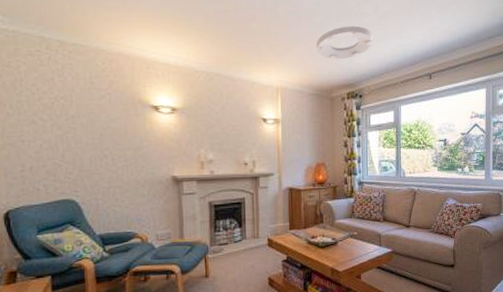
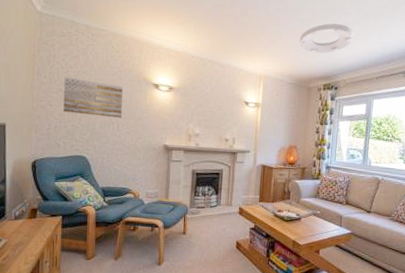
wall art: none [37,105,116,150] -> present [63,77,123,118]

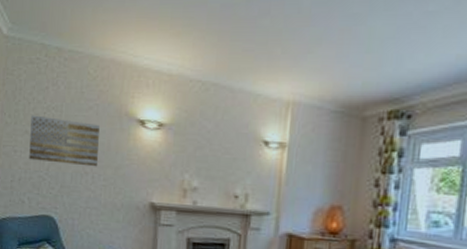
ceiling light: present [299,23,354,54] -> none [348,16,441,64]

